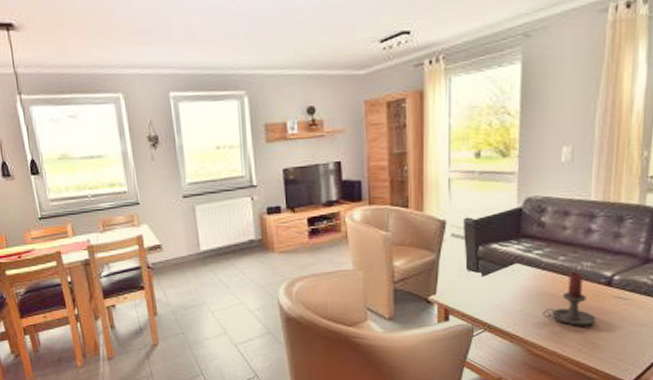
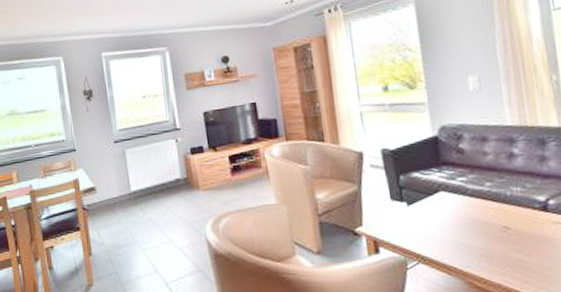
candle holder: present [542,271,597,326] -> none [478,197,539,255]

